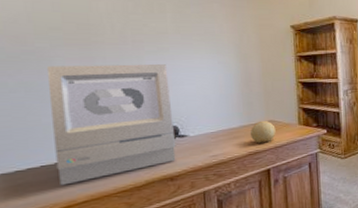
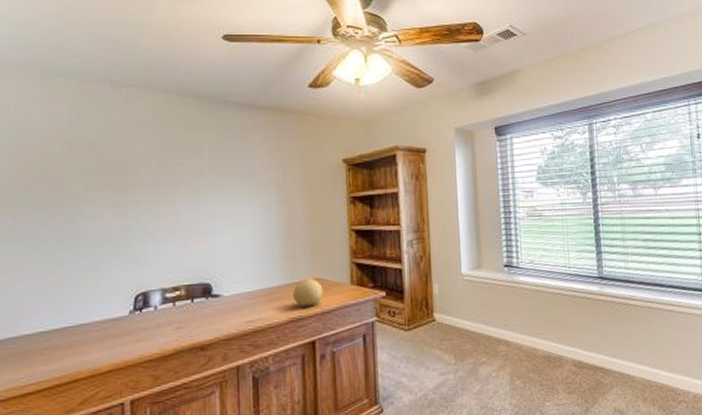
all-in-one computer: present [46,64,176,186] -> none [79,208,209,351]

